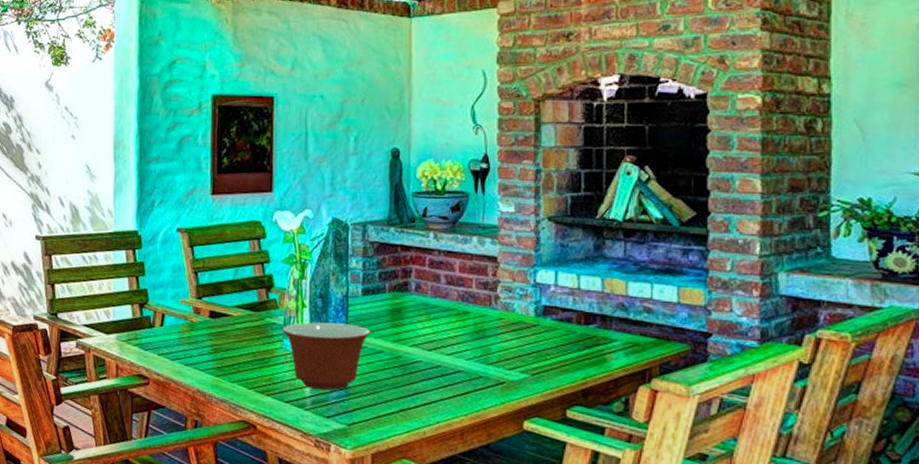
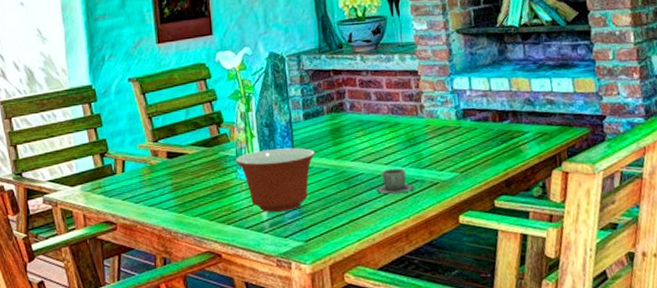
cup: none [432,360,478,389] -> present [375,168,416,195]

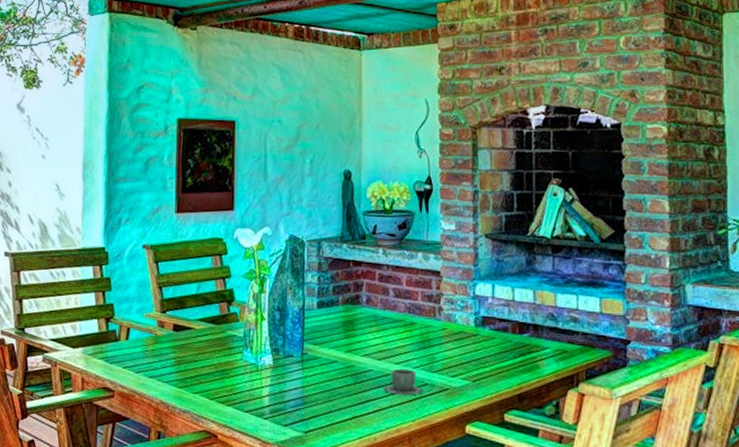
mixing bowl: present [235,147,315,213] -> none [242,334,325,400]

